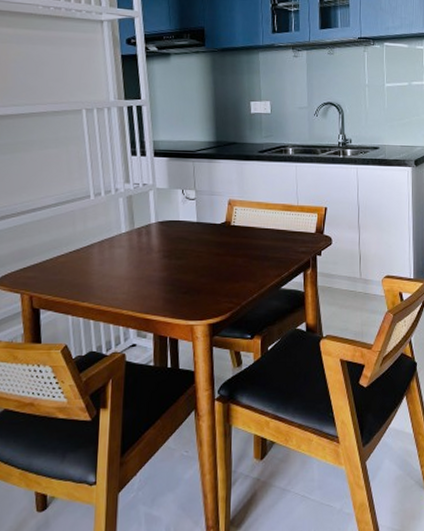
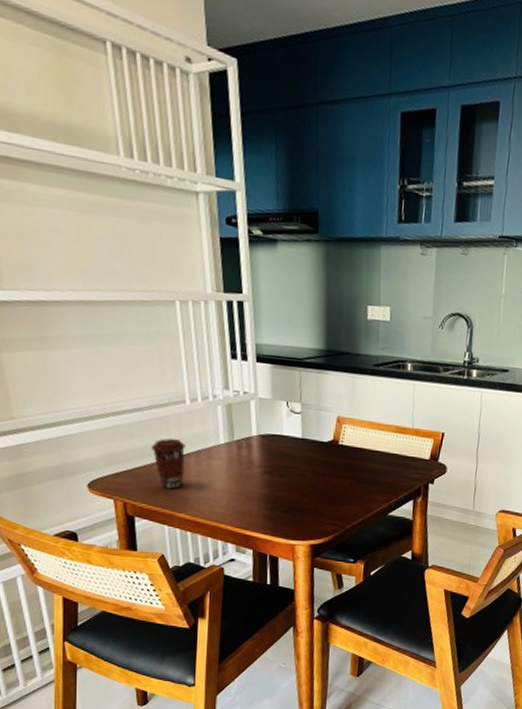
coffee cup: none [57,232,90,280] -> present [151,438,185,490]

